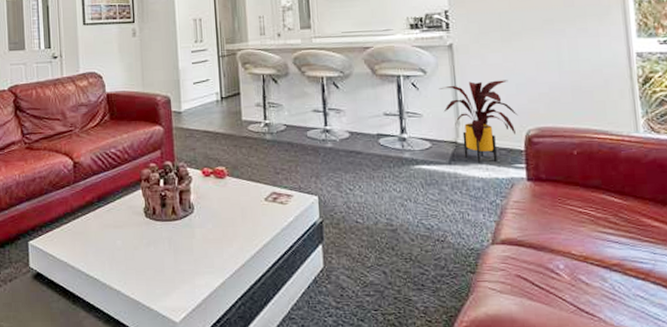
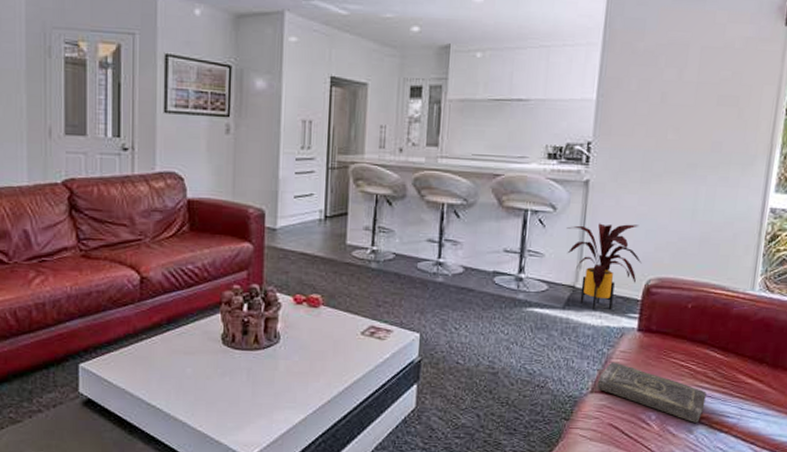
book: none [496,212,614,272] -> present [596,362,707,424]

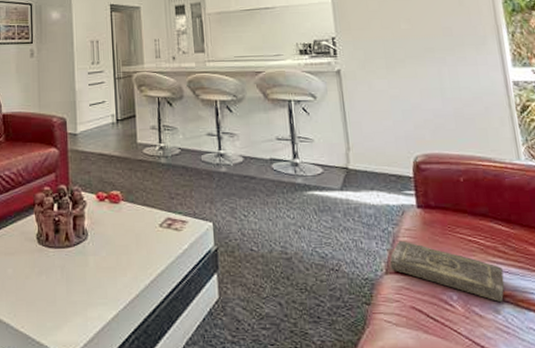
house plant: present [566,223,642,310] -> none [329,106,405,190]

